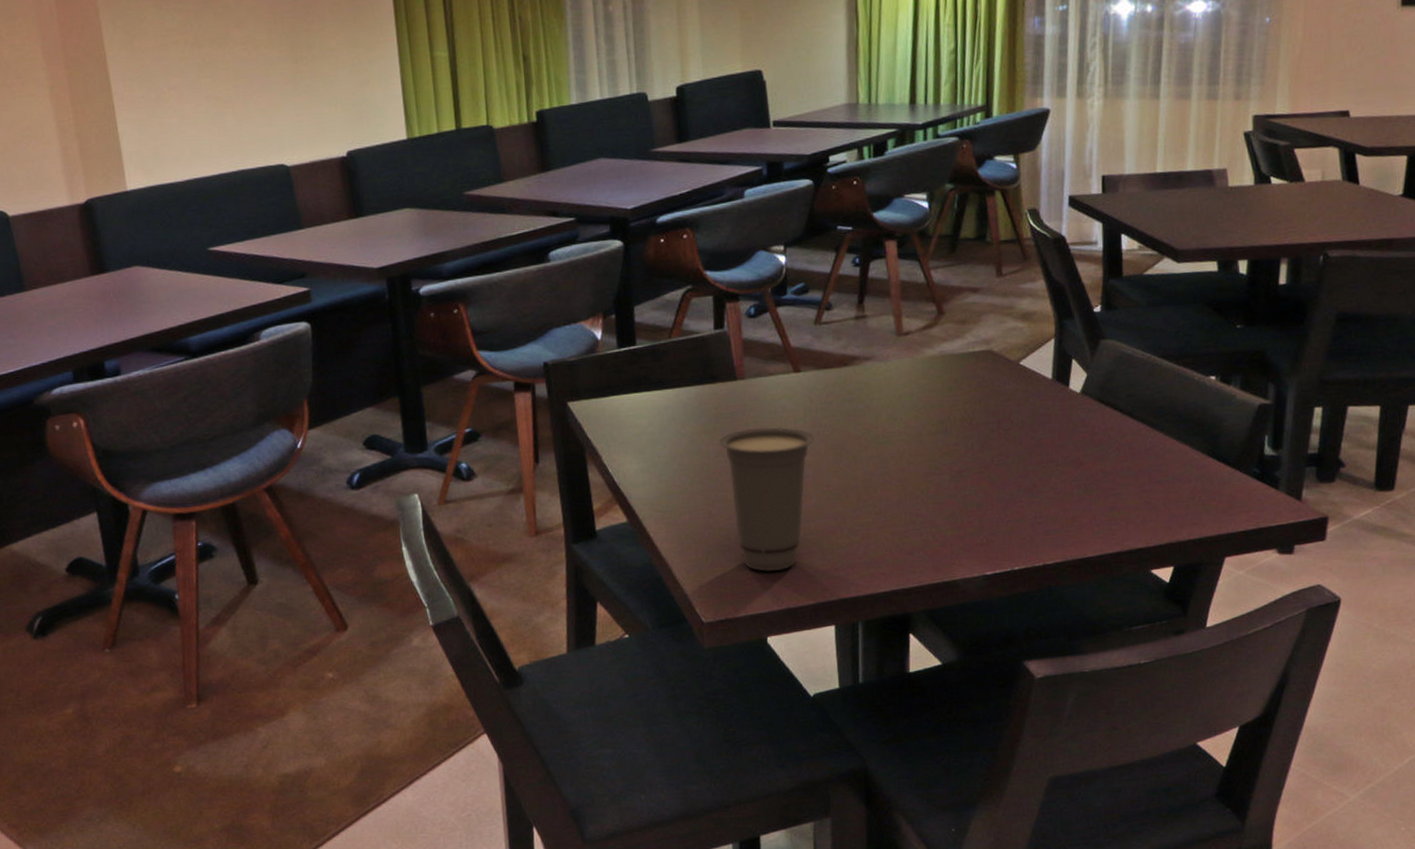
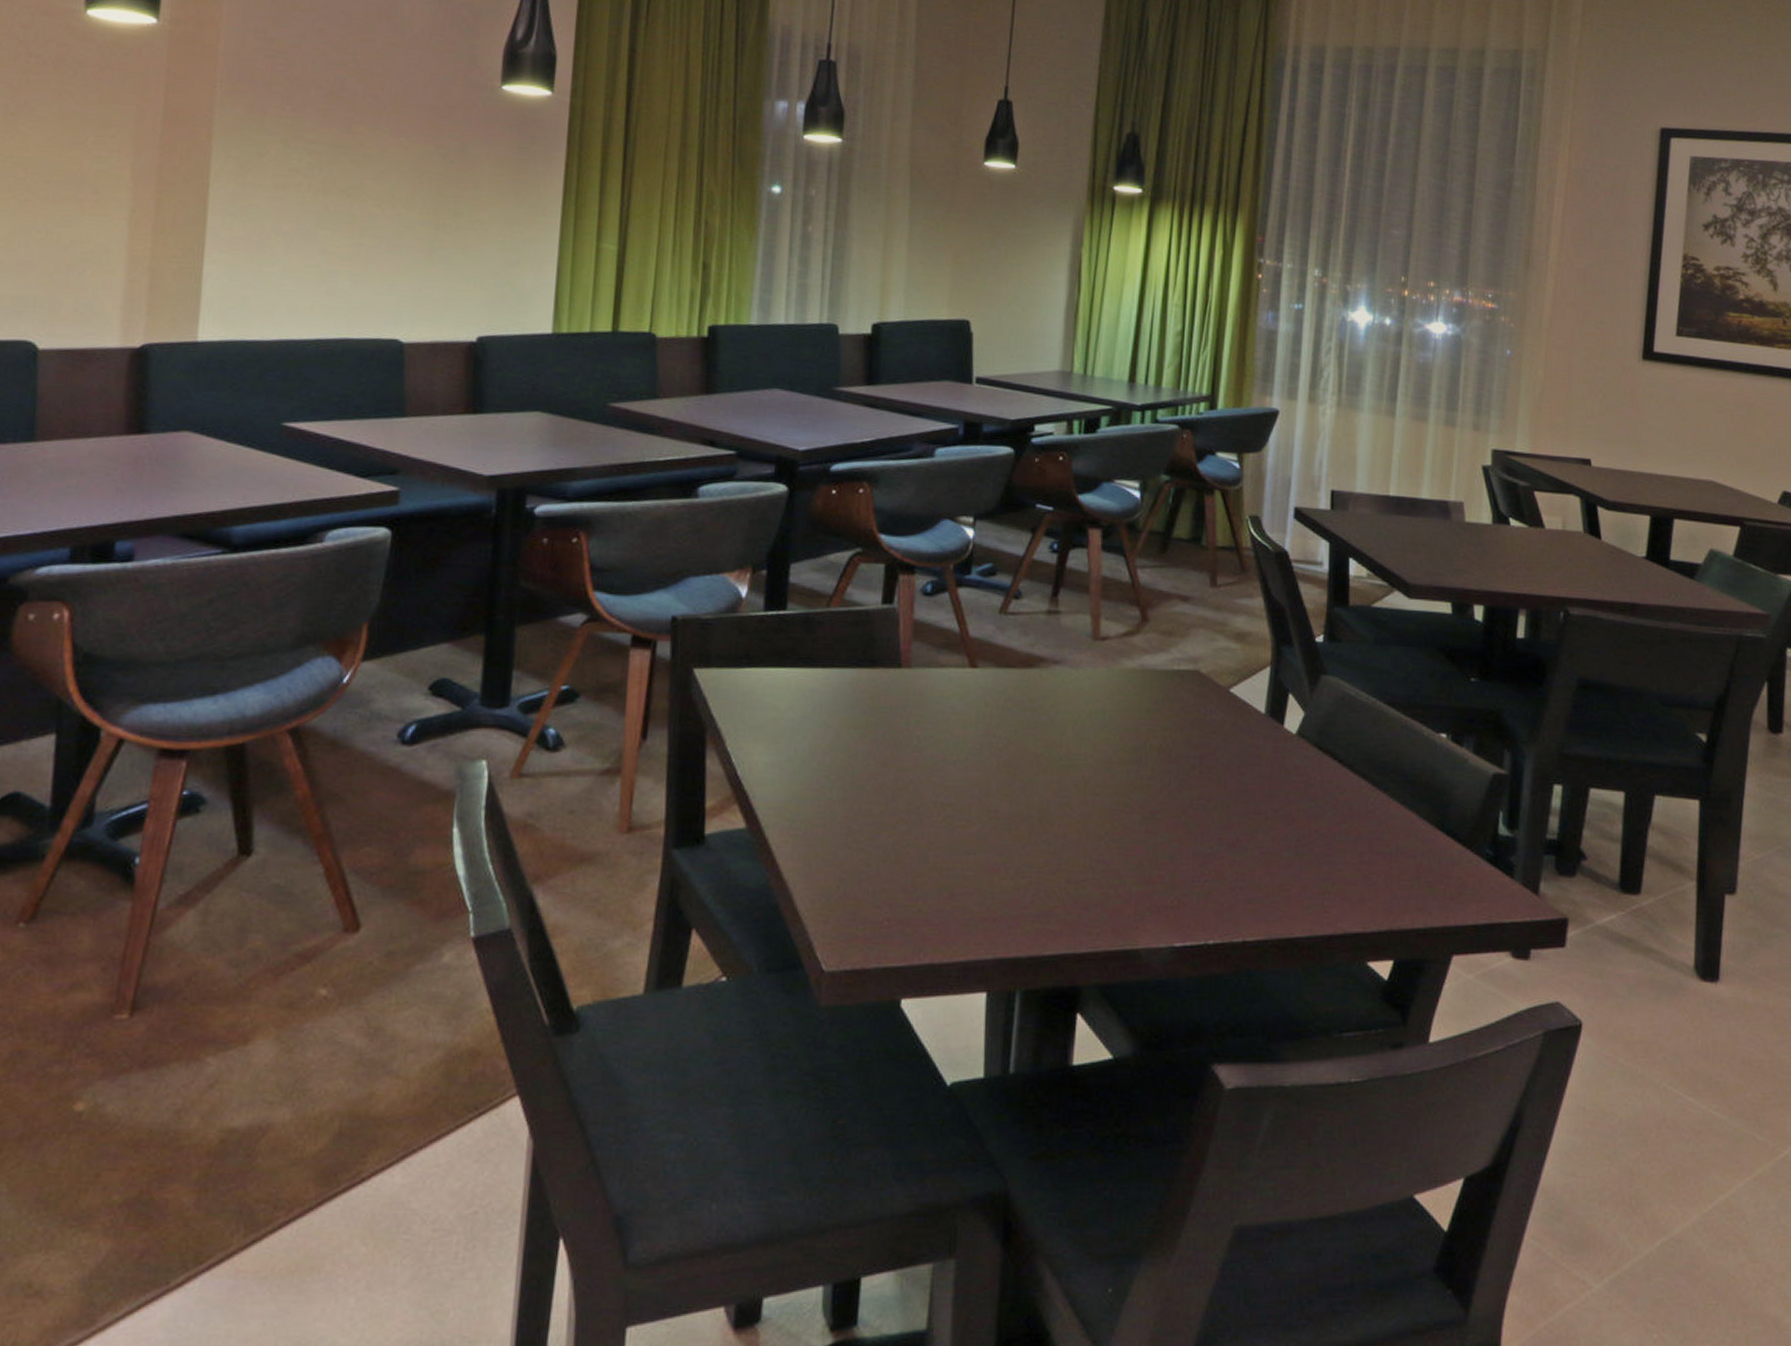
cup: present [720,427,815,572] -> none [872,728,986,914]

